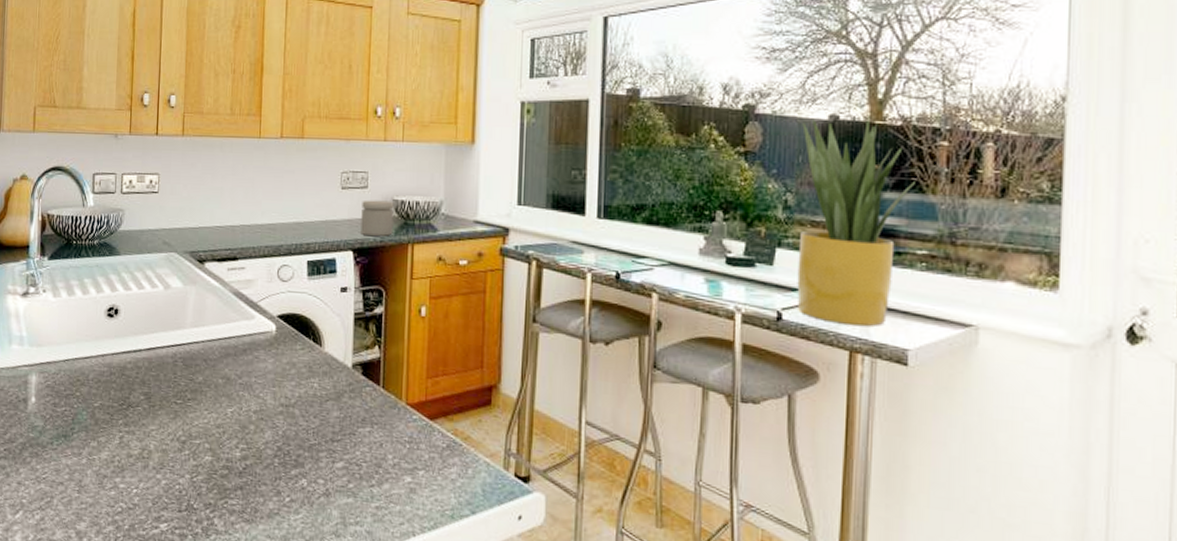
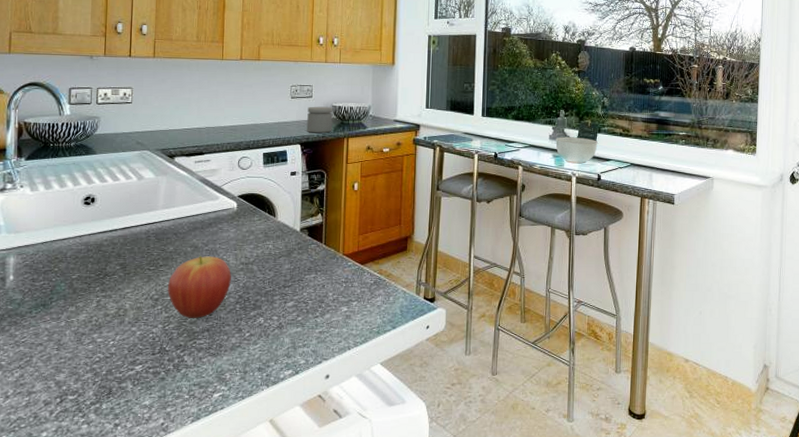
fruit: none [196,389,269,471] -> present [168,255,231,318]
bowl: none [709,251,777,294] -> present [555,137,598,164]
planter: present [797,115,915,326] -> none [610,48,679,181]

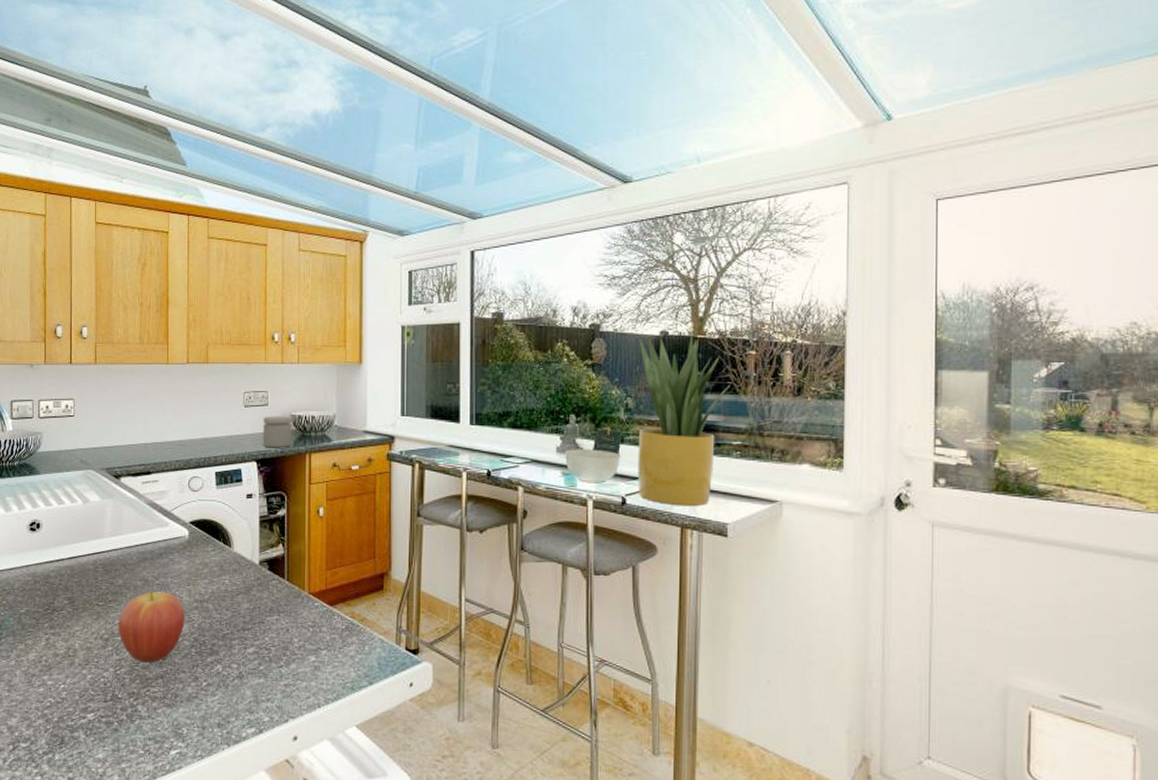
planter: none [610,48,679,181] -> present [637,330,730,506]

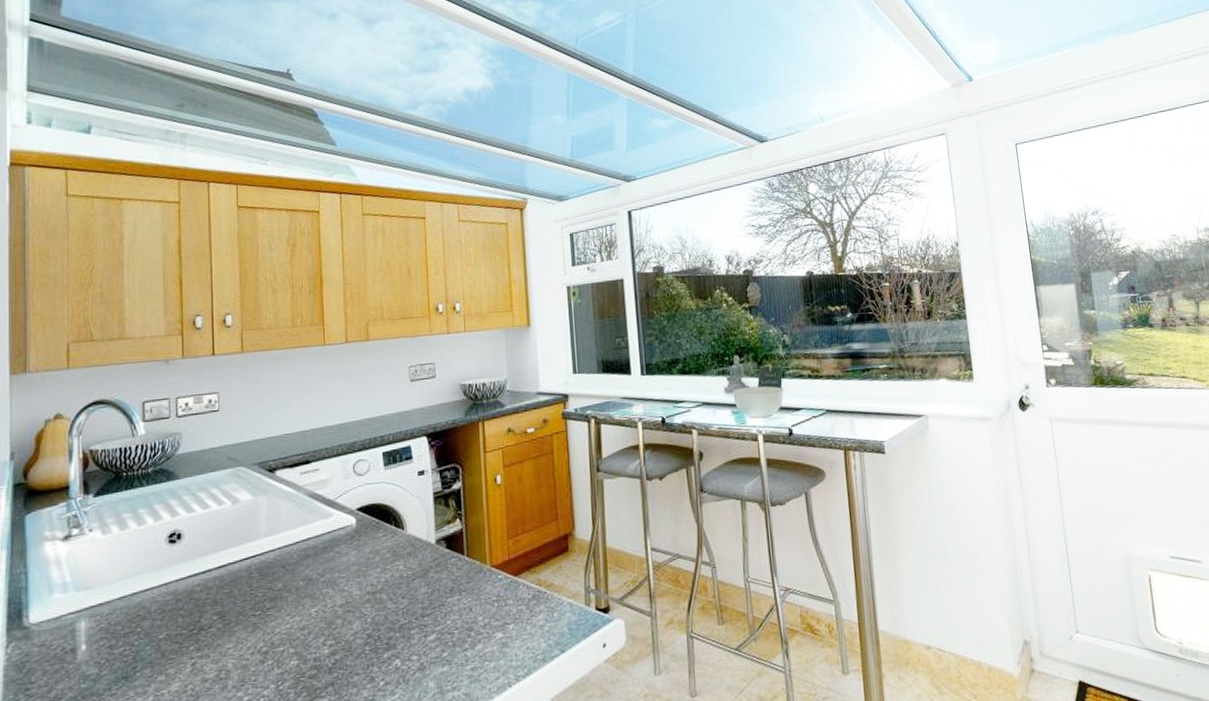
fruit: present [118,590,185,663] -> none [279,588,356,672]
jar: present [263,416,292,448] -> none [431,386,464,421]
planter: present [637,330,730,506] -> none [788,269,872,430]

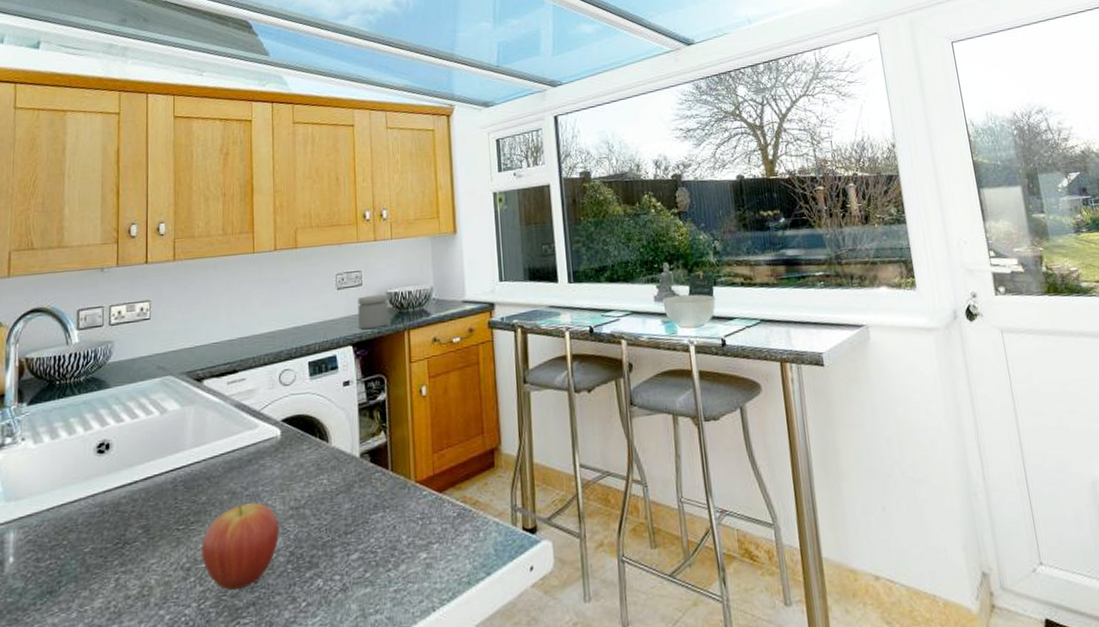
fruit: none [279,588,356,672] -> present [202,502,279,590]
jar: none [431,386,464,421] -> present [358,294,389,330]

